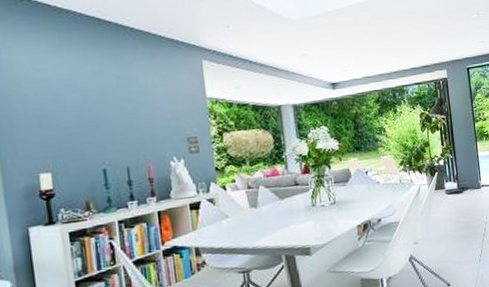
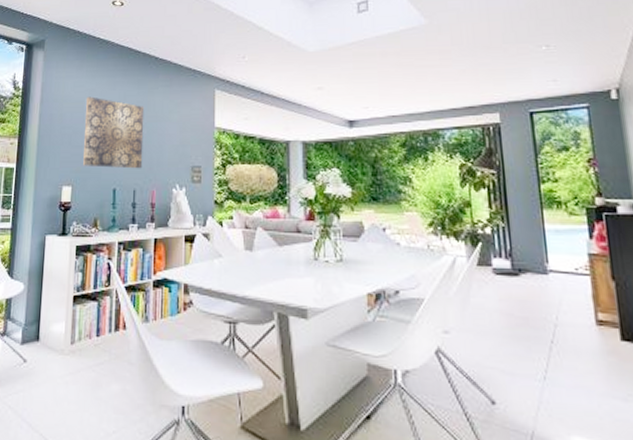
wall art: none [52,73,134,150] -> present [83,96,145,169]

